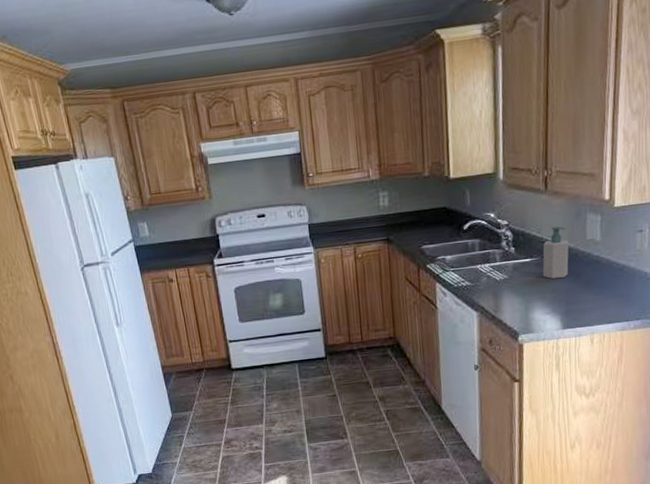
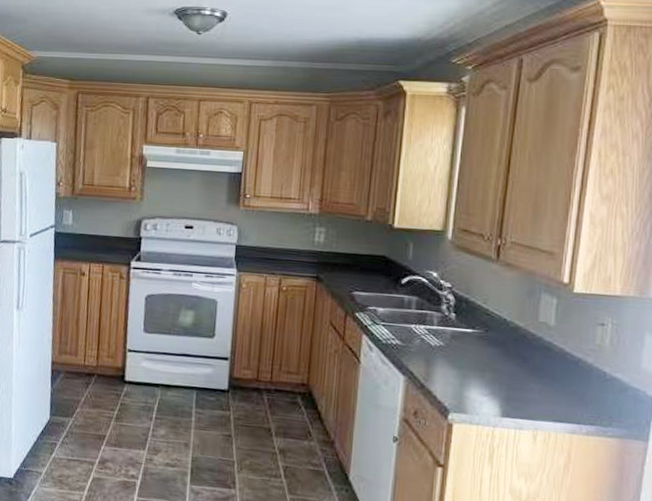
soap bottle: present [542,226,569,279] -> none [484,299,518,359]

